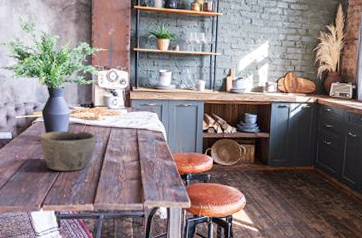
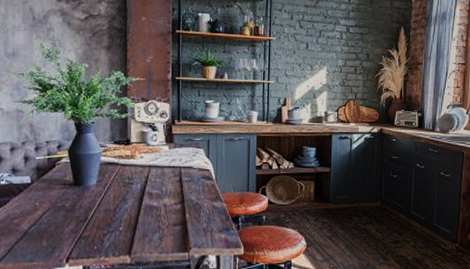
bowl: present [39,131,97,171] -> none [65,171,133,219]

